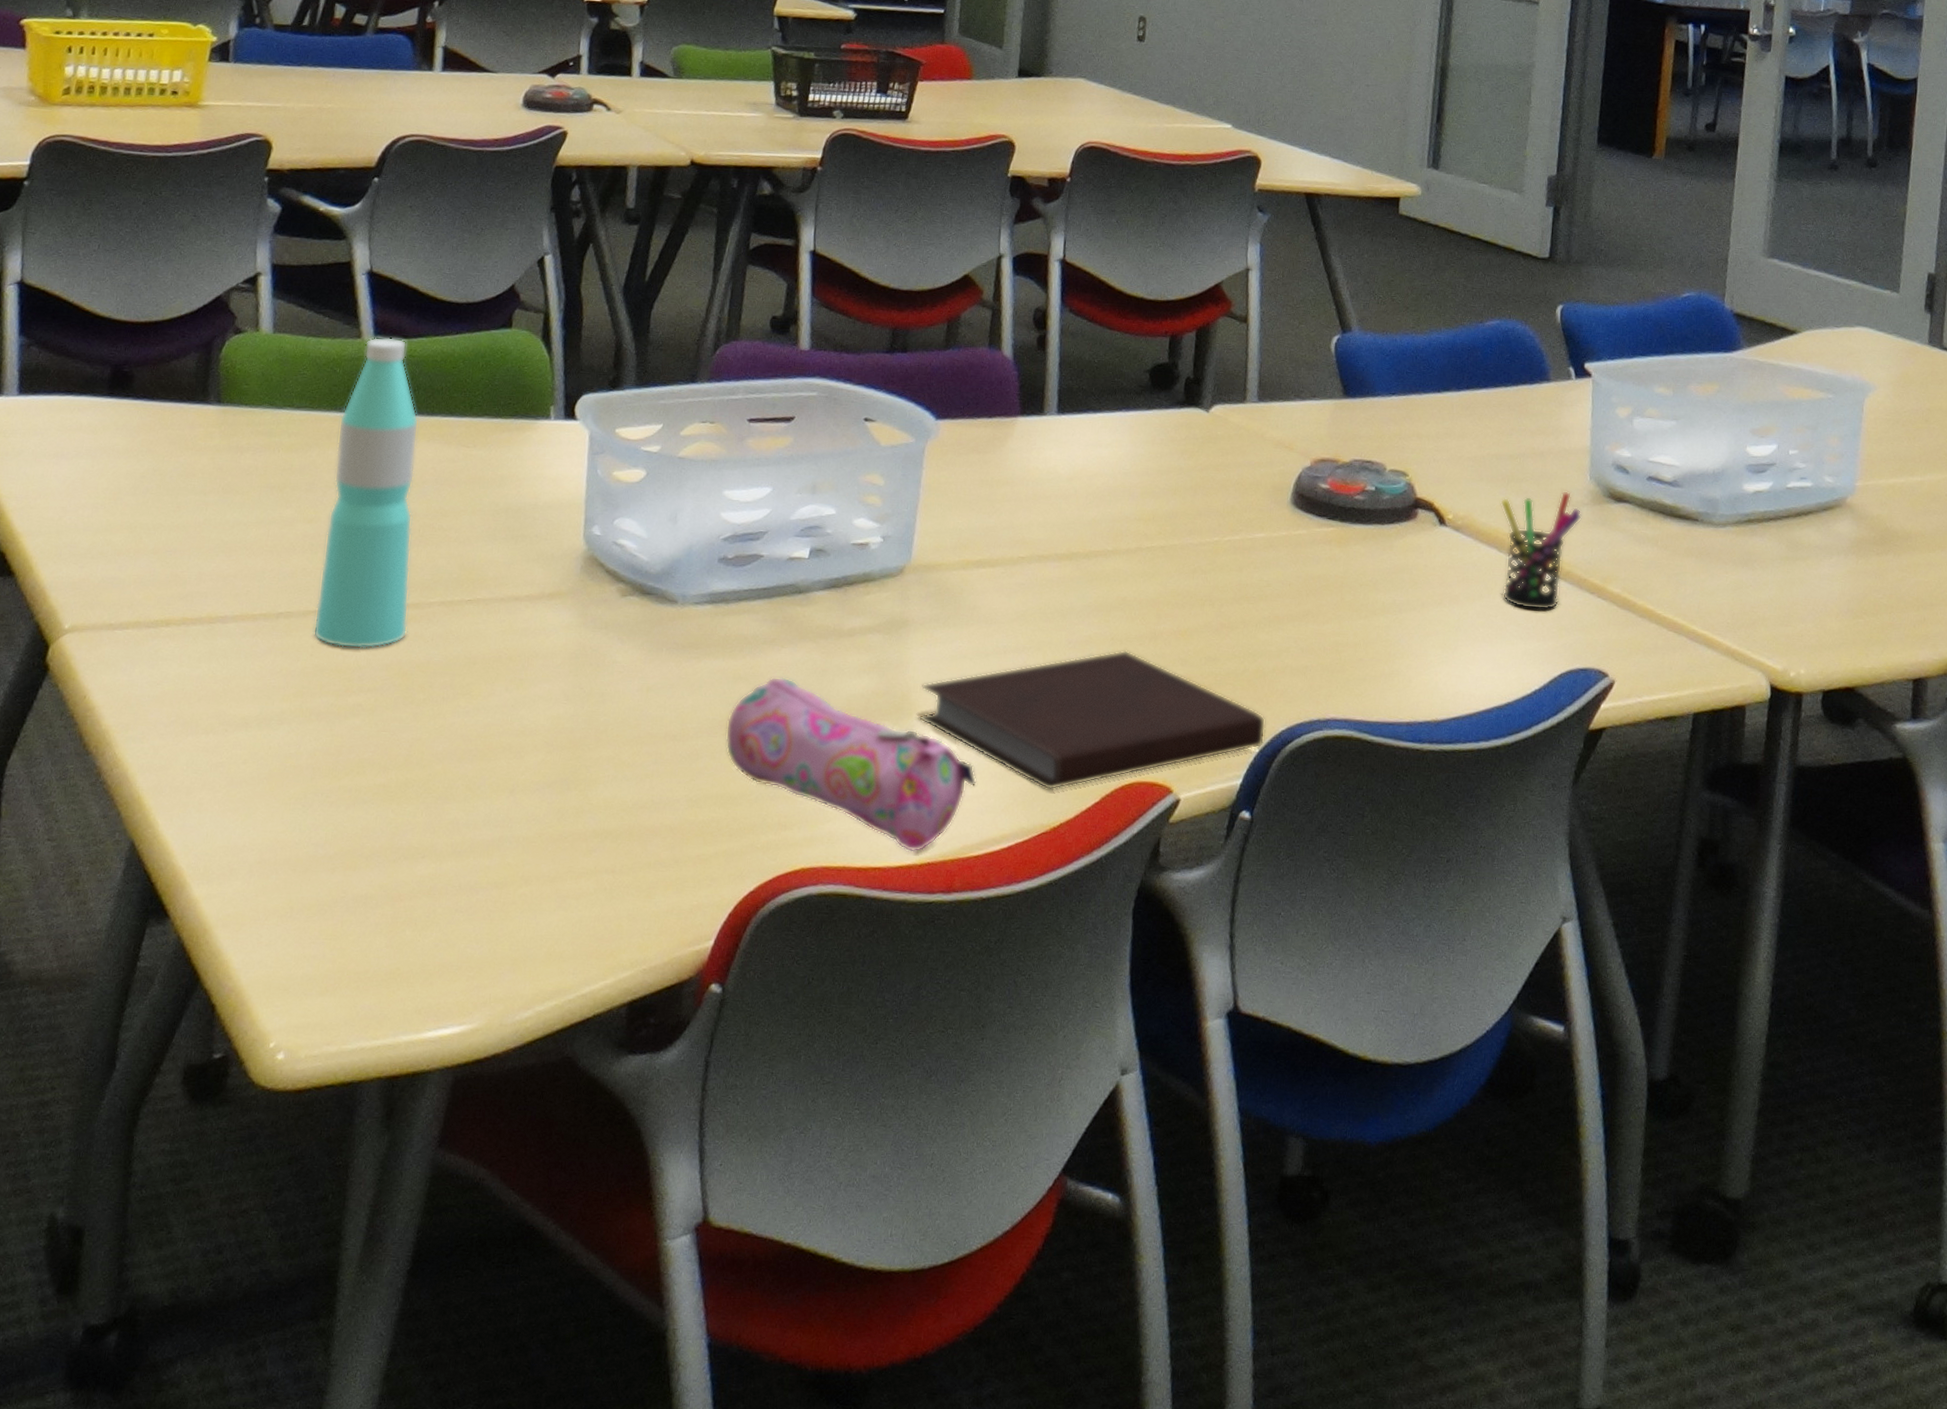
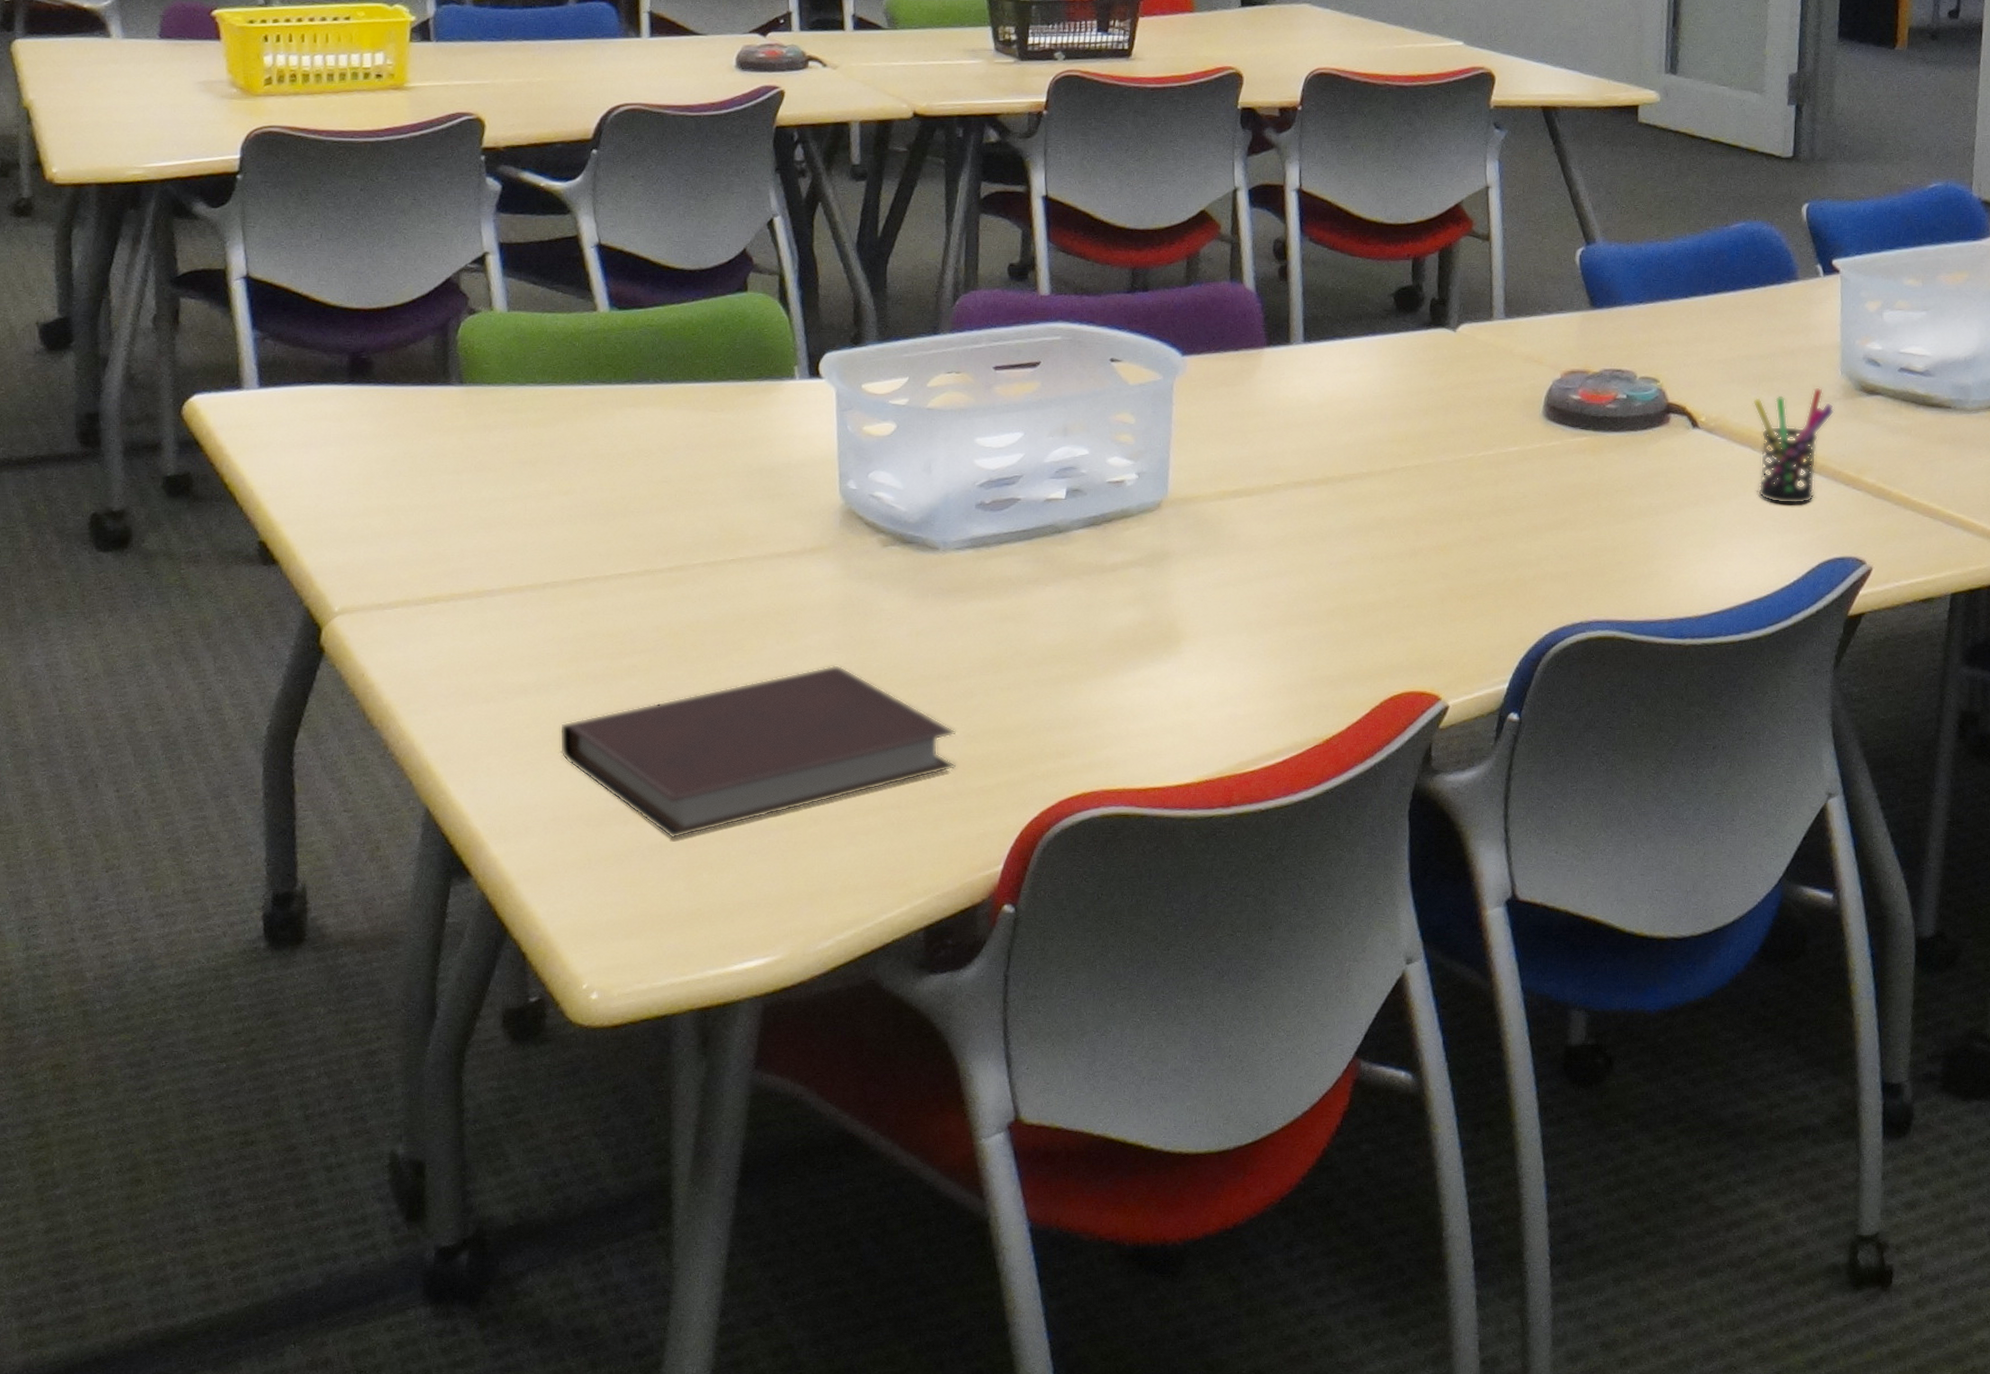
notebook: none [274,716,678,891] -> present [559,665,956,839]
water bottle: present [313,337,419,649] -> none [581,308,674,613]
pencil case: present [725,676,977,853] -> none [997,614,1248,771]
notebook: present [918,650,1266,790] -> none [1186,568,1529,705]

